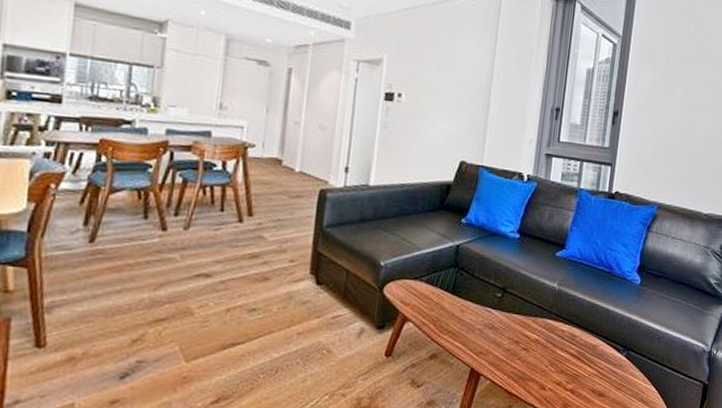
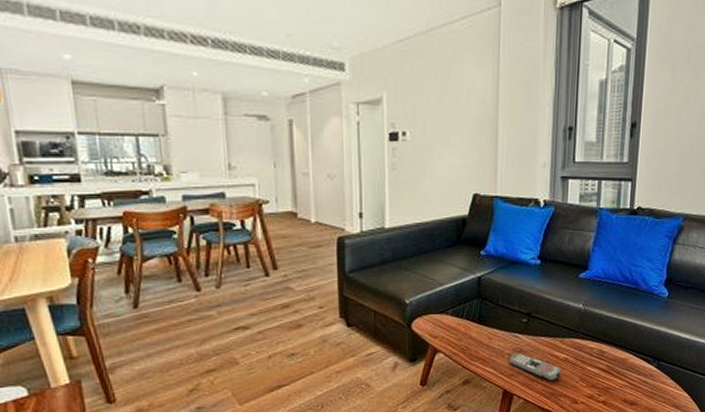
remote control: none [480,329,532,363] -> present [509,353,562,382]

